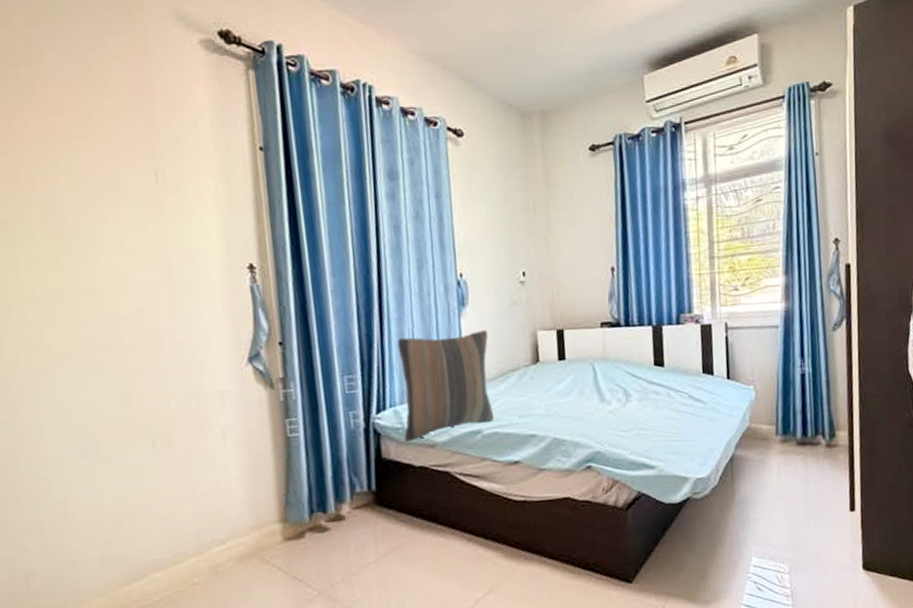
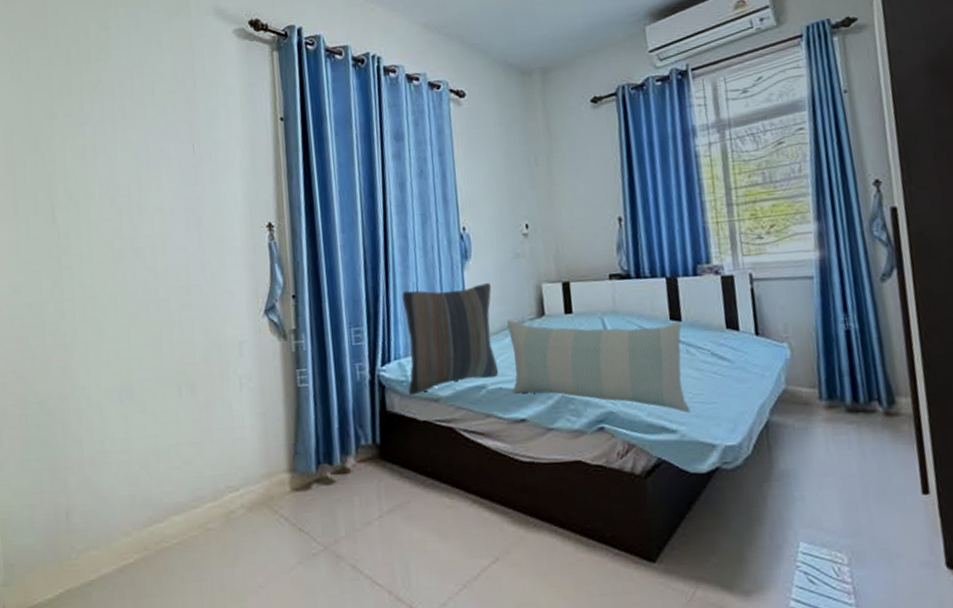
pillow: none [503,366,668,451] -> present [507,320,691,414]

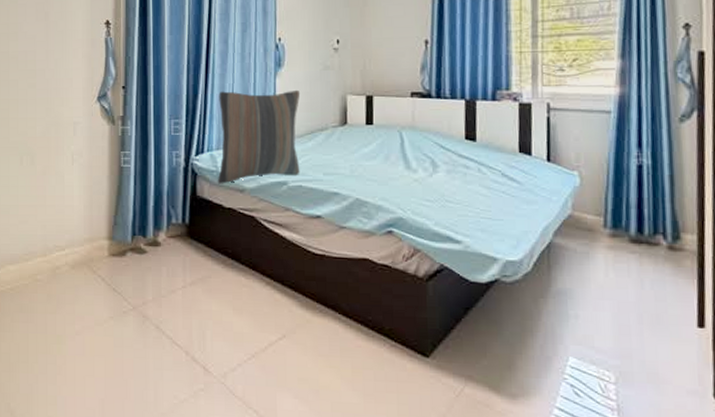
pillow: present [507,320,691,414] -> none [311,125,476,227]

